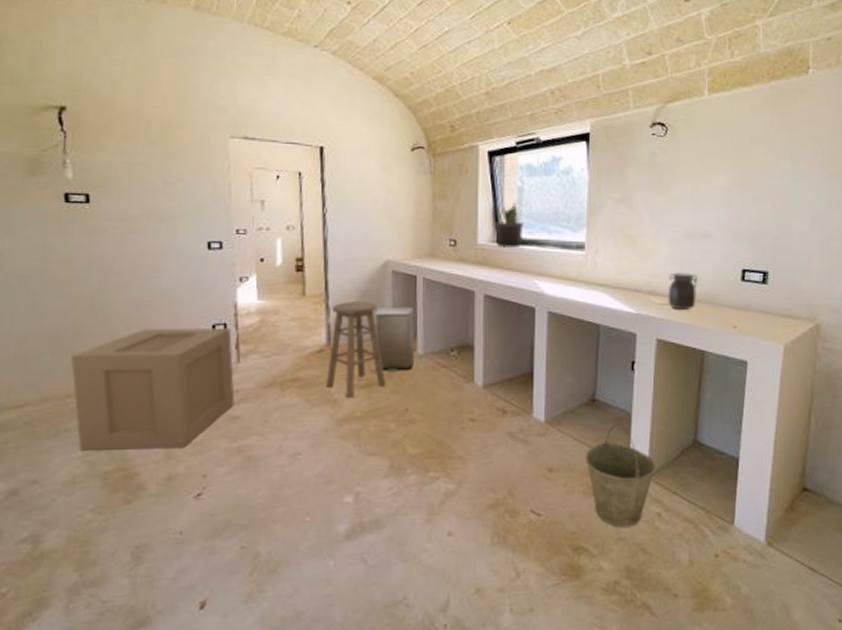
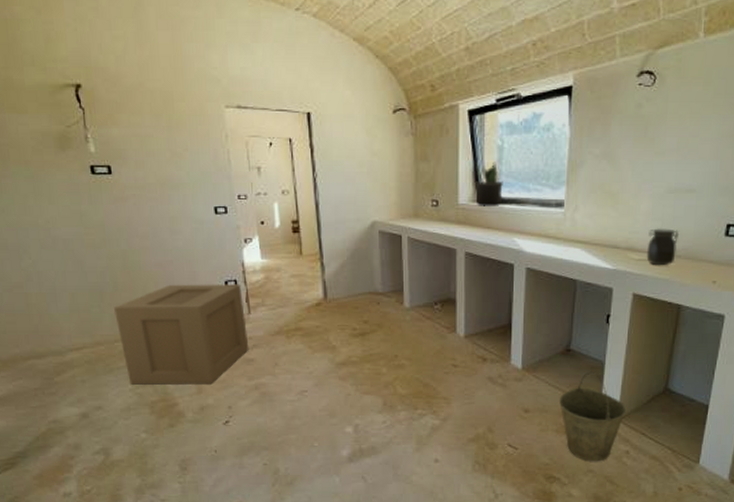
bar stool: present [325,301,385,397] -> none [324,260,376,344]
pedal bin: present [374,306,415,373] -> none [364,264,401,324]

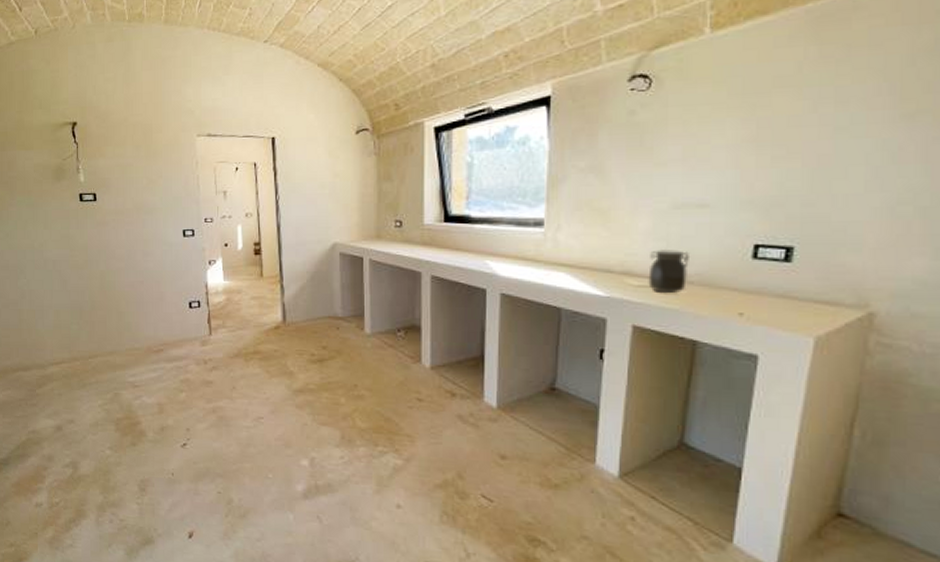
storage box: present [114,284,249,385] -> none [91,304,209,405]
planter: present [474,161,503,208] -> none [441,179,473,228]
bucket: present [558,371,627,462] -> none [542,415,630,527]

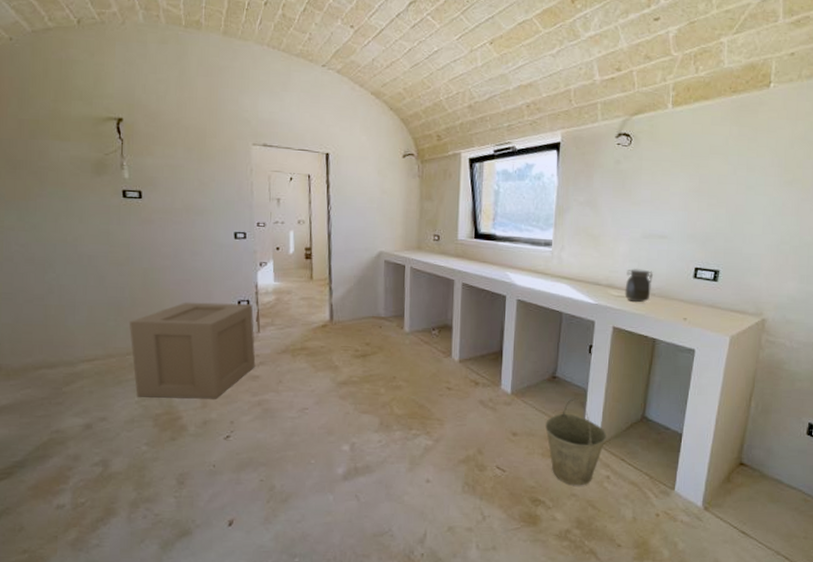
storage box: none [91,304,209,405] -> present [130,302,256,399]
bucket: none [542,415,630,527] -> present [544,398,607,486]

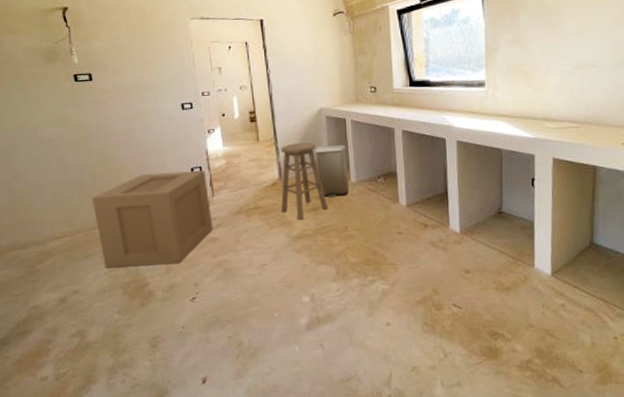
bar stool: none [328,285,377,365] -> present [281,142,327,219]
pedal bin: none [369,290,403,346] -> present [314,144,349,198]
bucket: present [544,398,607,486] -> none [495,230,558,316]
jar: present [624,268,653,303] -> none [560,99,587,133]

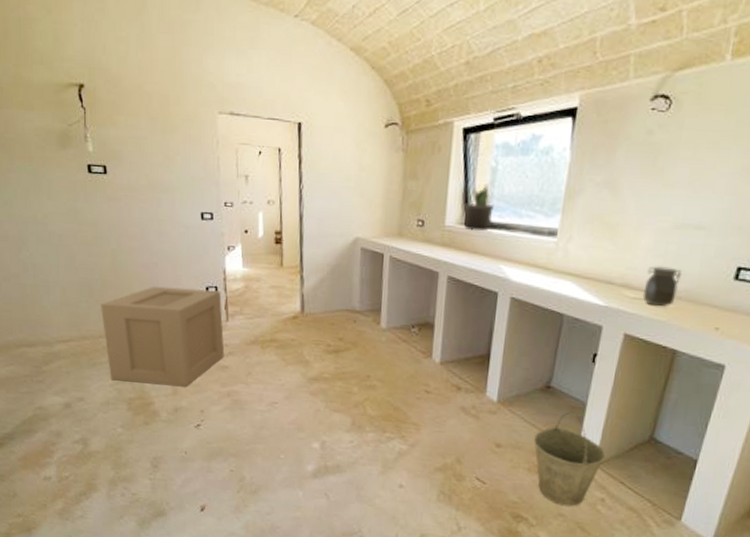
bar stool: present [281,142,327,219] -> none [299,274,351,360]
pedal bin: present [314,144,349,198] -> none [343,281,380,342]
planter: none [405,51,432,91] -> present [463,182,494,232]
bucket: none [495,230,558,316] -> present [533,411,606,506]
jar: none [560,99,587,133] -> present [642,265,682,307]

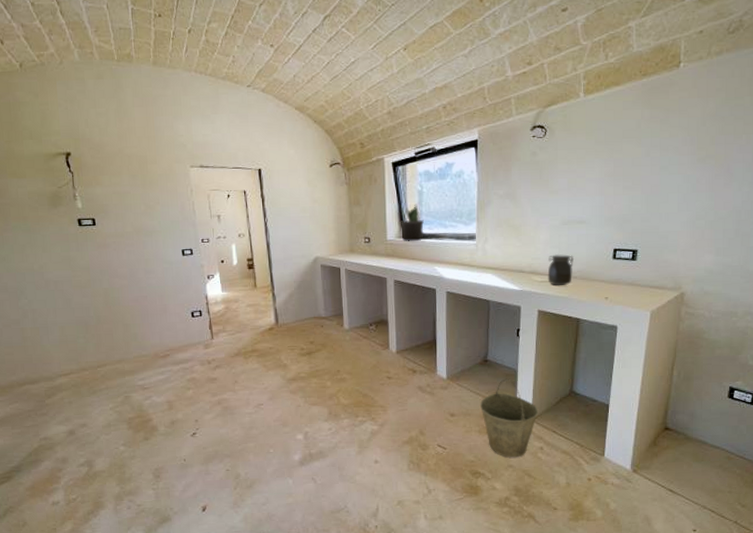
storage box: present [101,286,225,387] -> none [97,314,213,404]

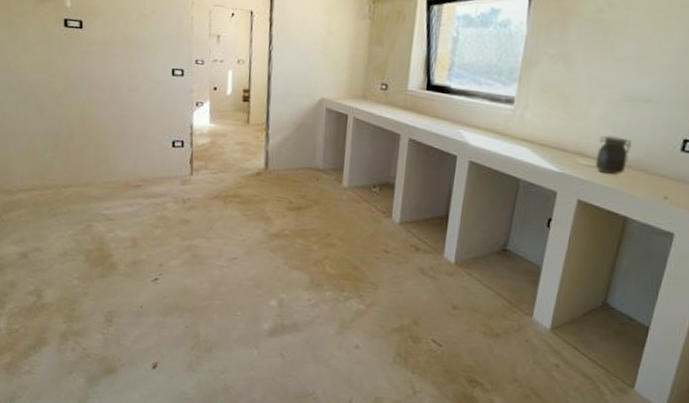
planter: present [399,204,424,242] -> none [425,50,455,97]
bucket: present [479,378,539,458] -> none [489,275,561,371]

